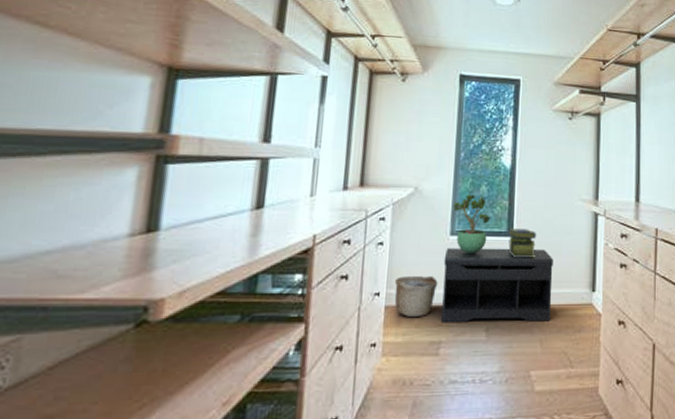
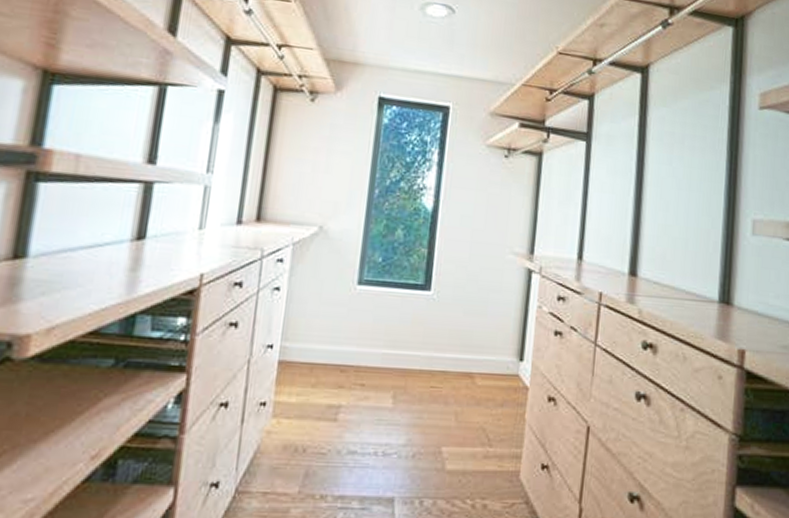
basket: present [394,276,438,317] -> none [290,328,341,376]
bench: present [441,248,553,322] -> none [342,298,476,392]
potted plant: present [453,194,490,254] -> none [362,238,405,308]
stack of books: present [508,229,537,257] -> none [424,281,459,316]

